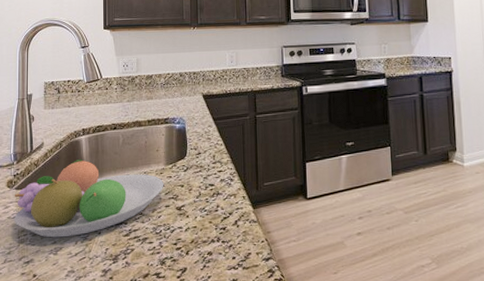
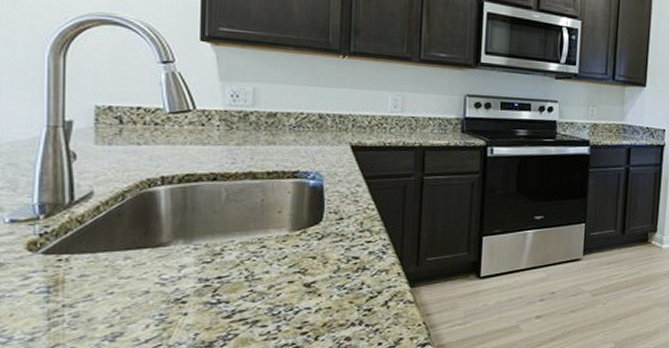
fruit bowl: present [15,160,164,238] -> none [41,218,288,320]

